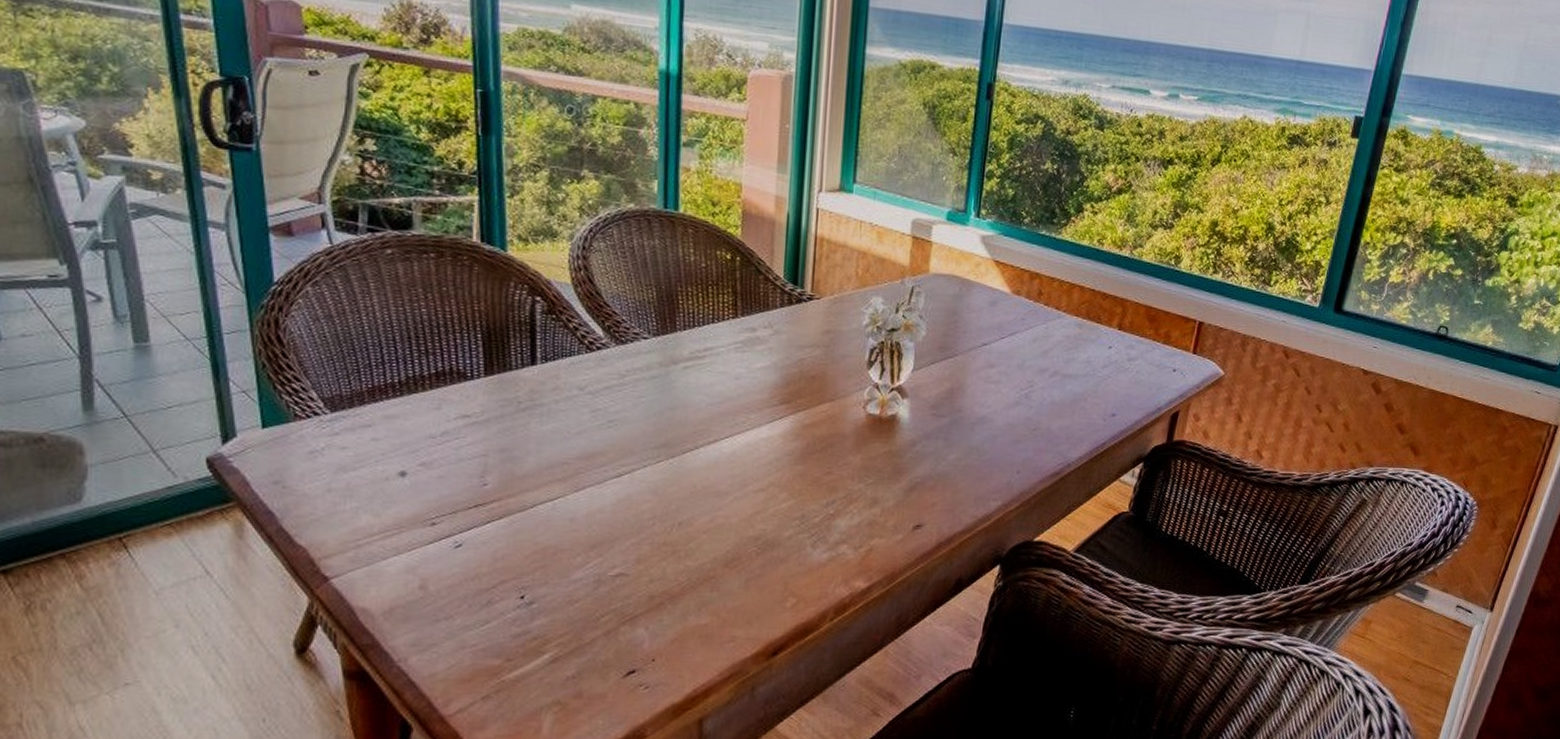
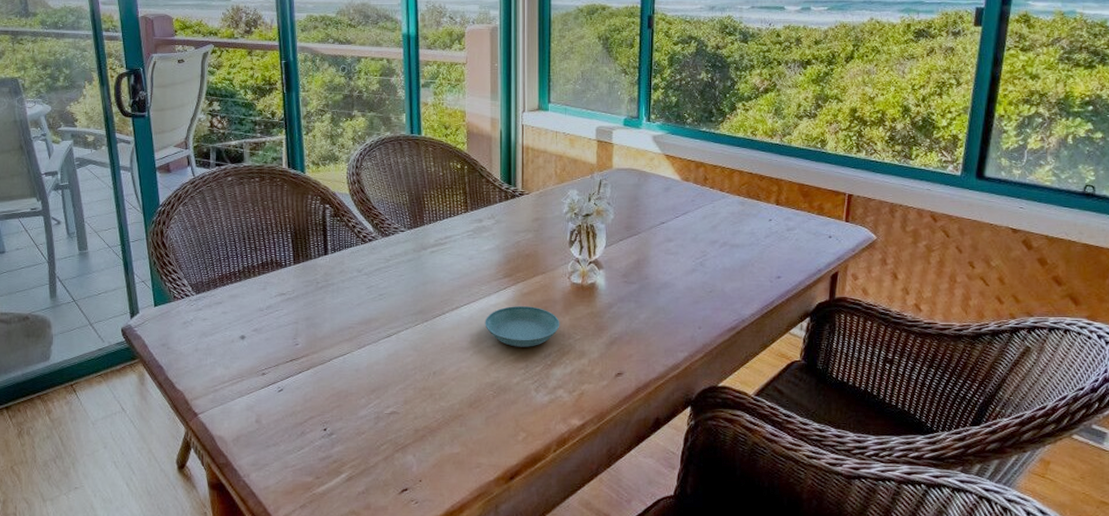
saucer: none [751,441,849,493] -> present [485,306,560,347]

